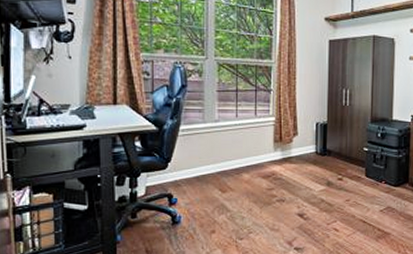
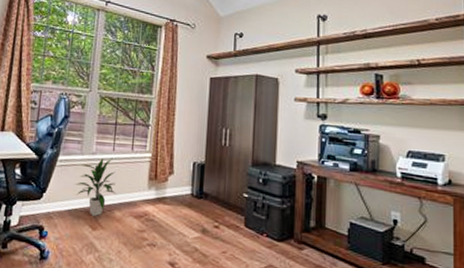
indoor plant: none [200,124,243,180] -> present [75,158,116,216]

